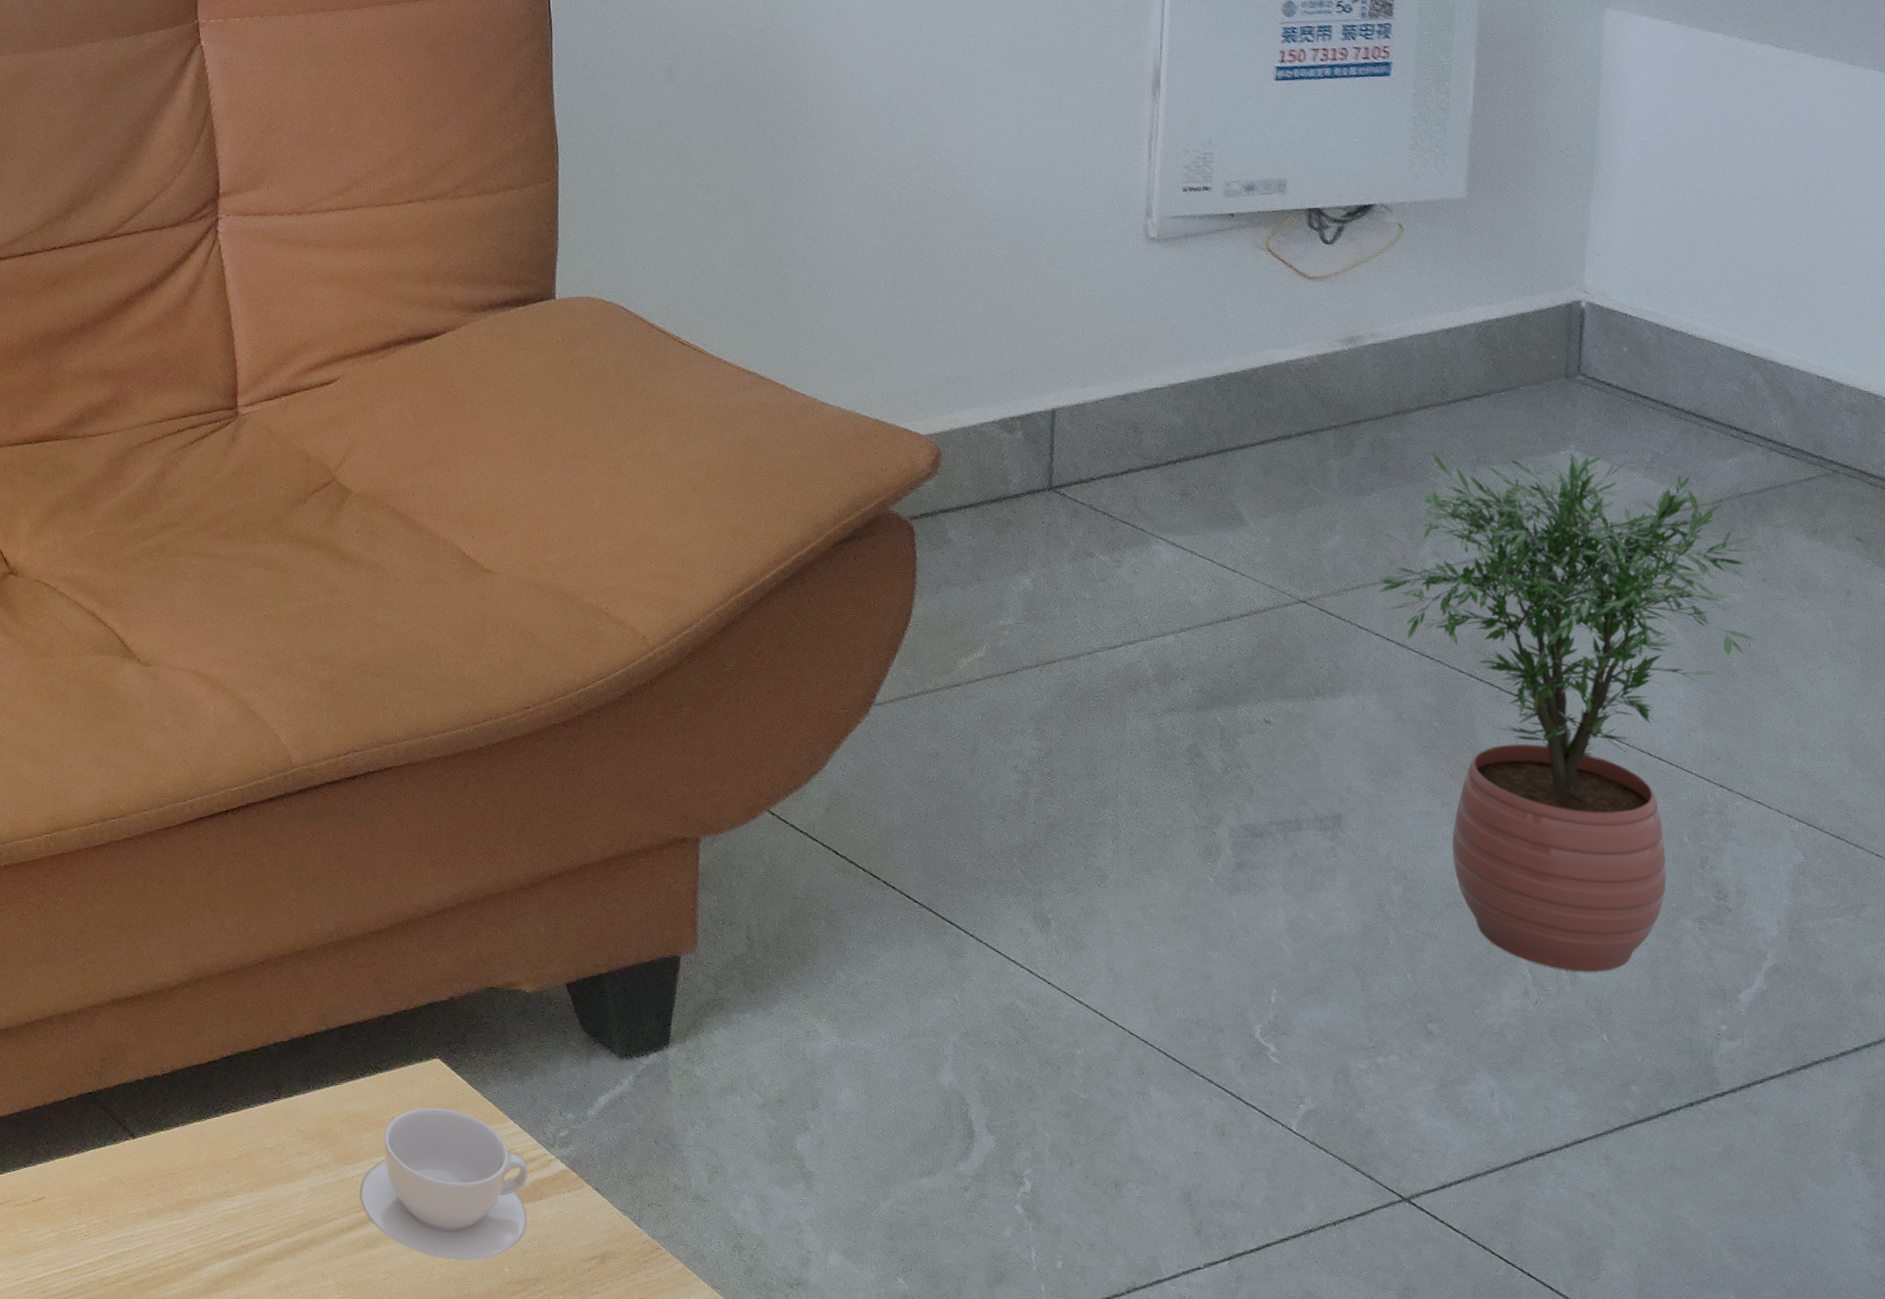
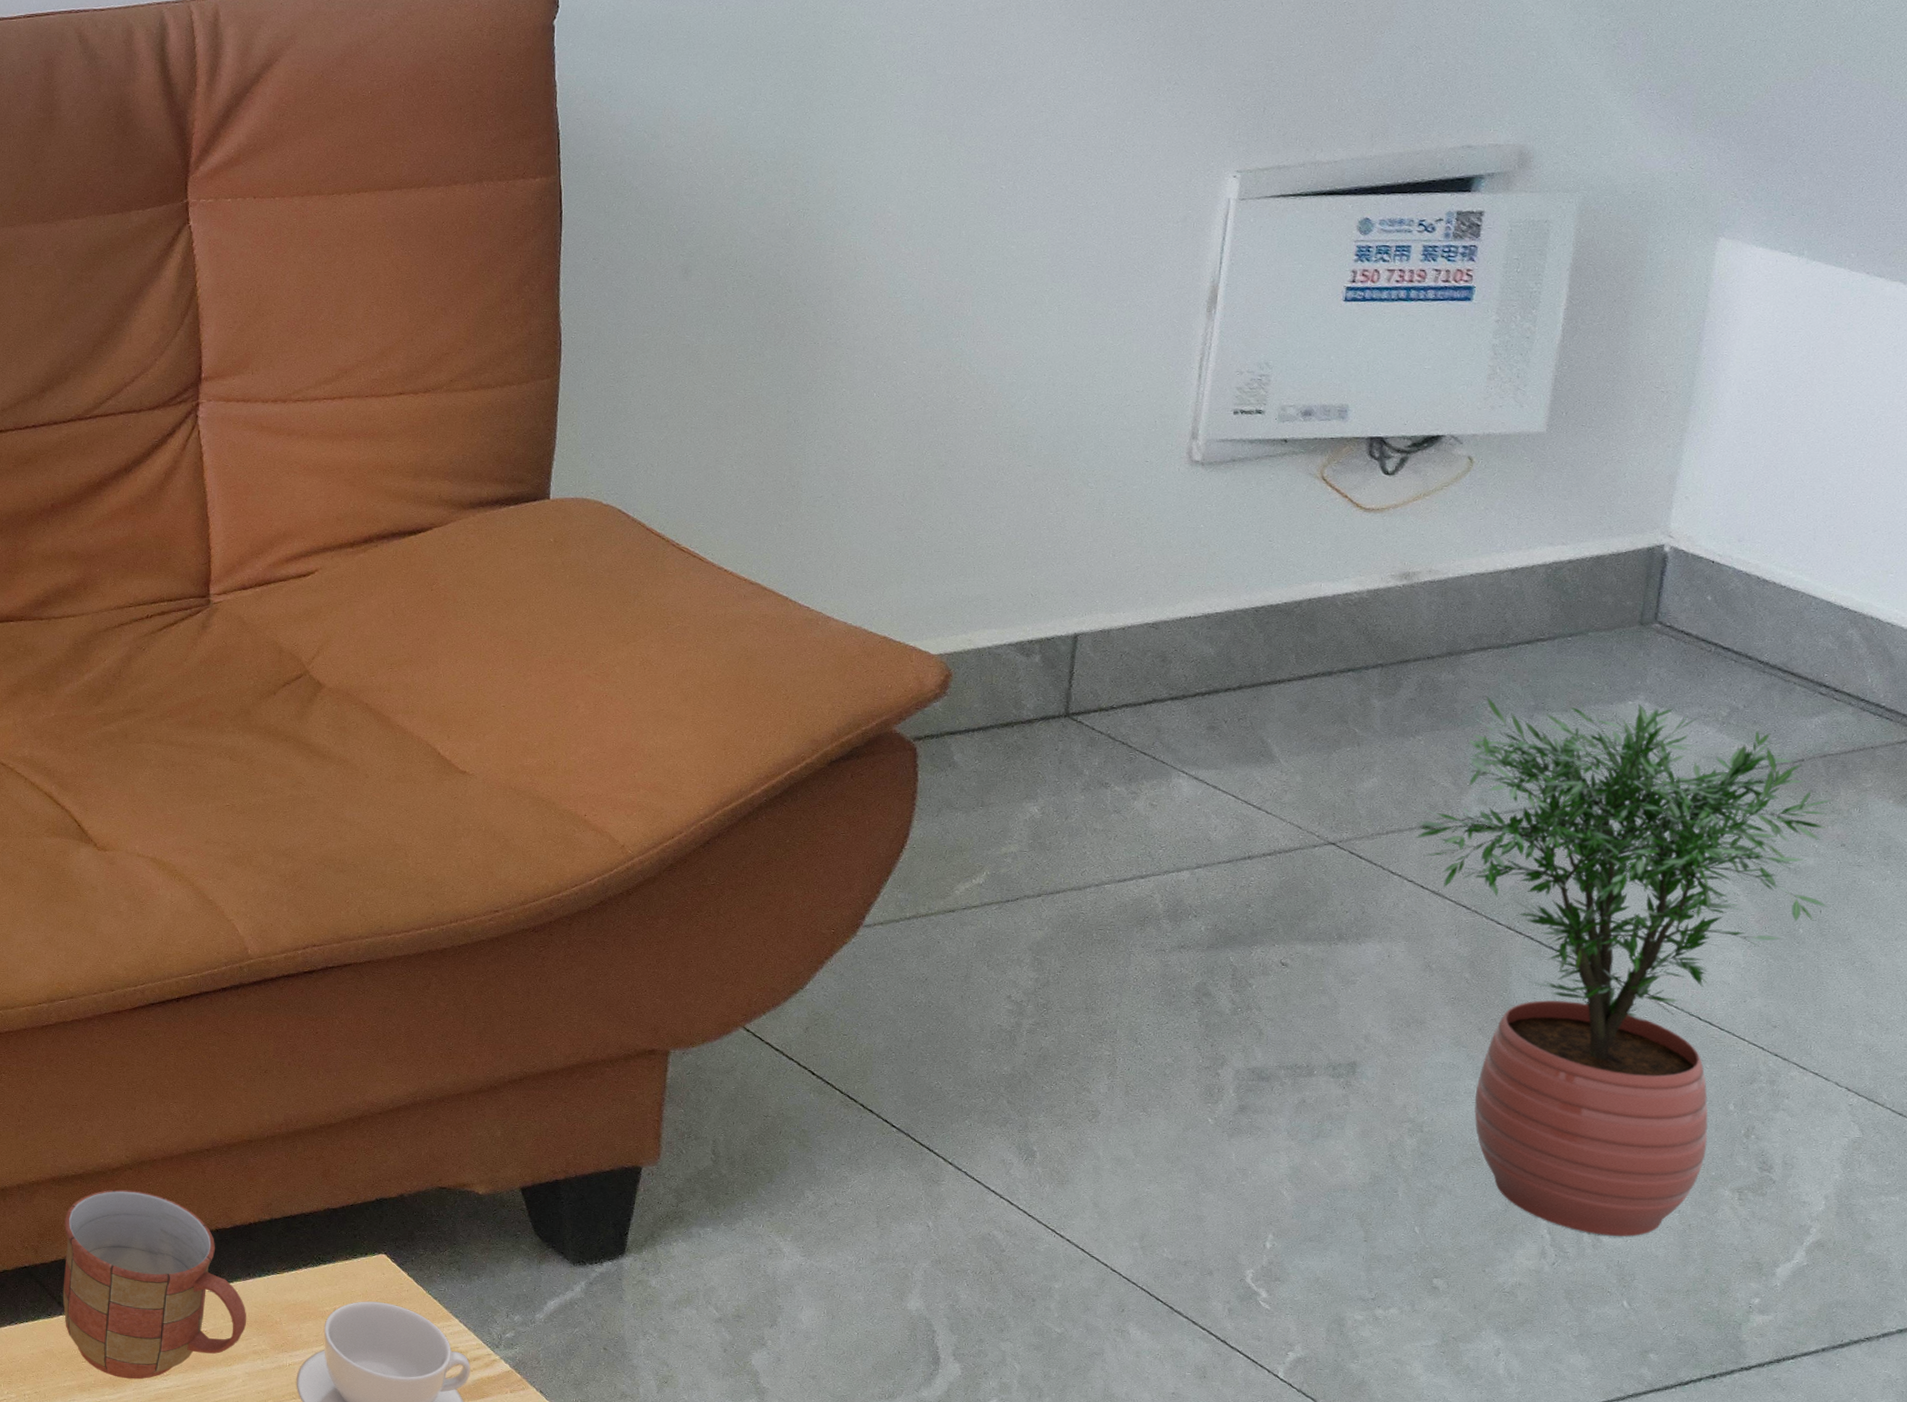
mug: none [126,1008,309,1202] -> present [62,1189,247,1379]

